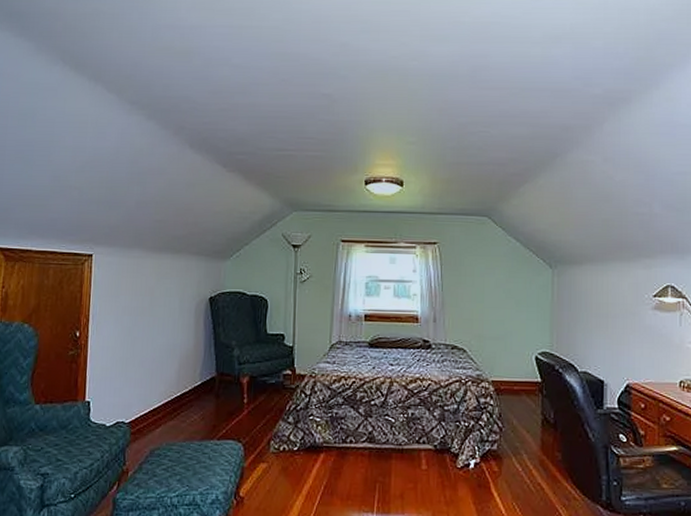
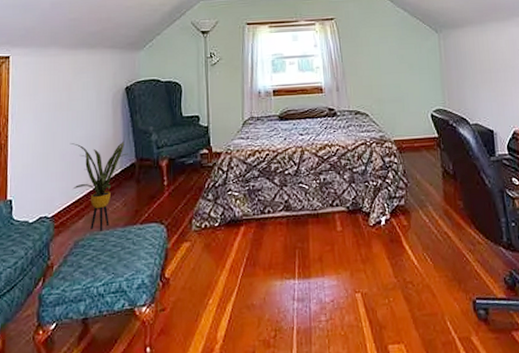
house plant: none [150,350,209,442] -> present [70,140,128,231]

